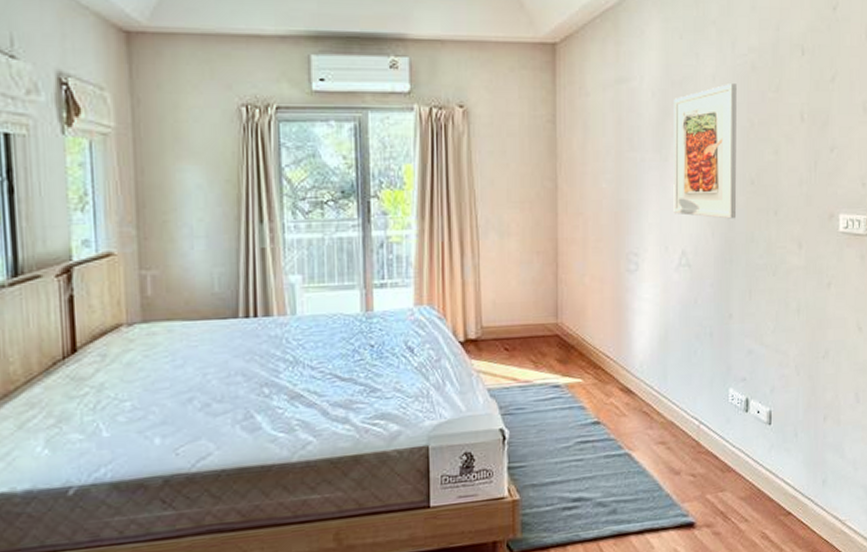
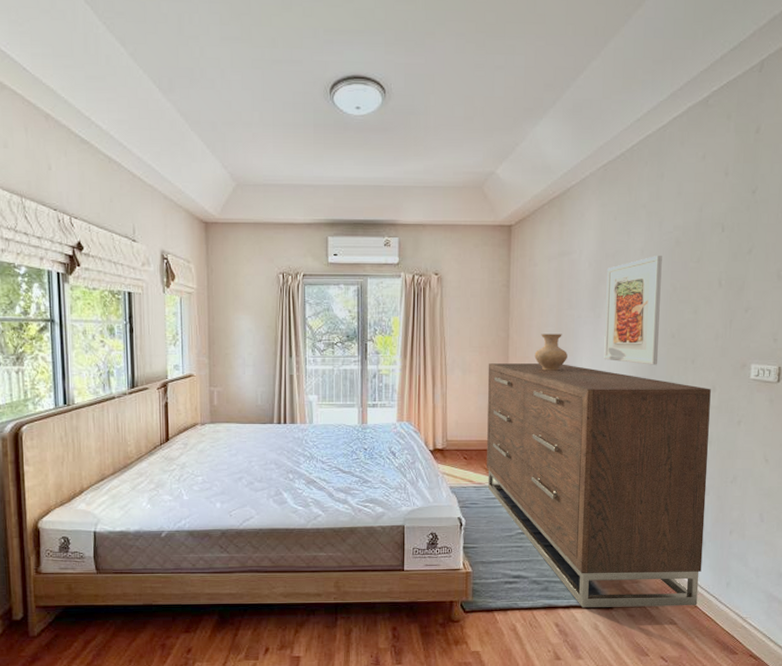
dresser: none [532,220,797,531] -> present [487,363,711,608]
vase: none [590,182,630,230] -> present [534,334,567,371]

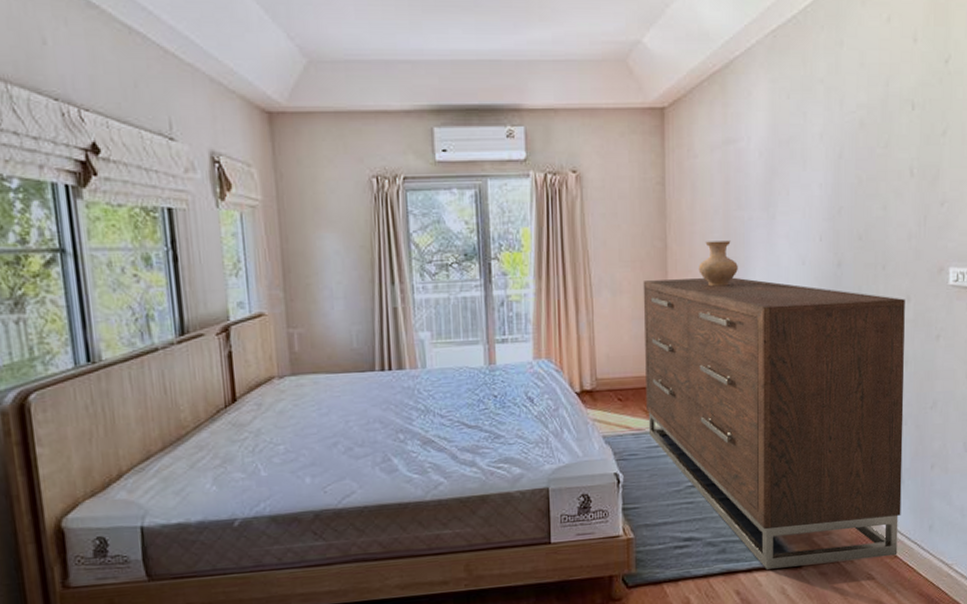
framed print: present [604,255,662,365] -> none [781,140,845,274]

